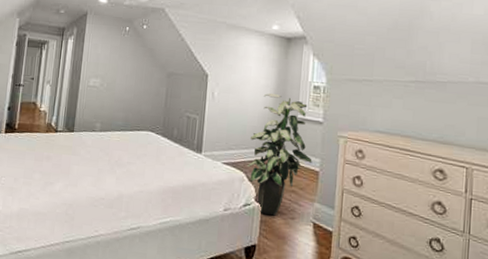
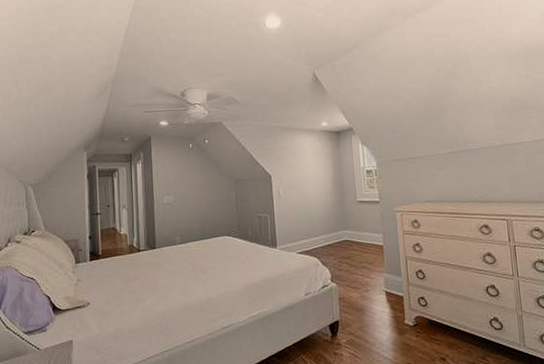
indoor plant: present [247,93,312,216] -> none [317,182,376,292]

